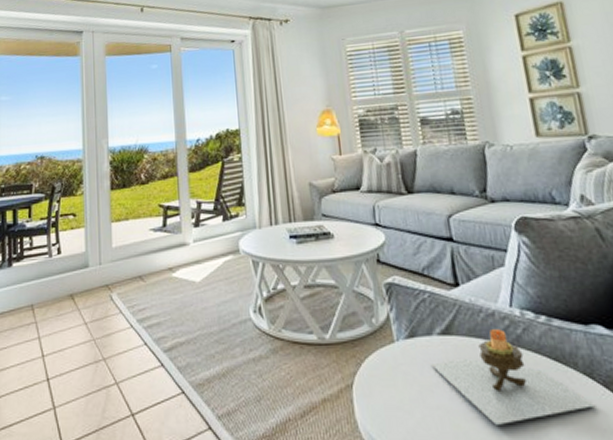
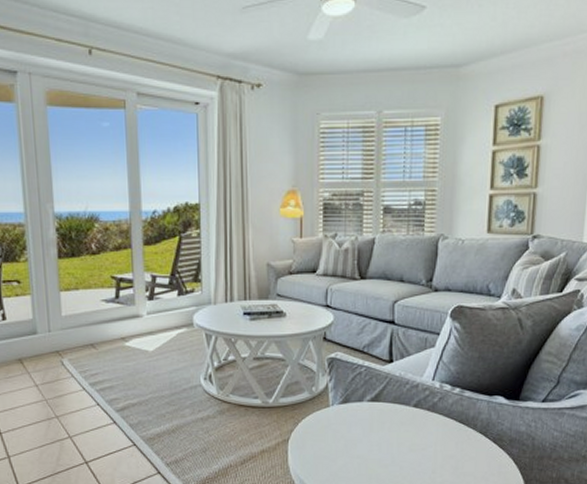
candle: present [432,329,596,425] -> none [359,398,483,469]

